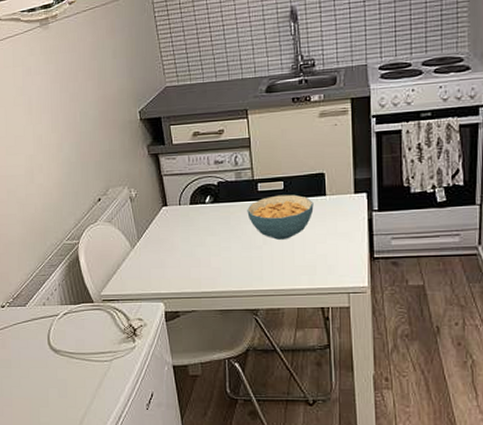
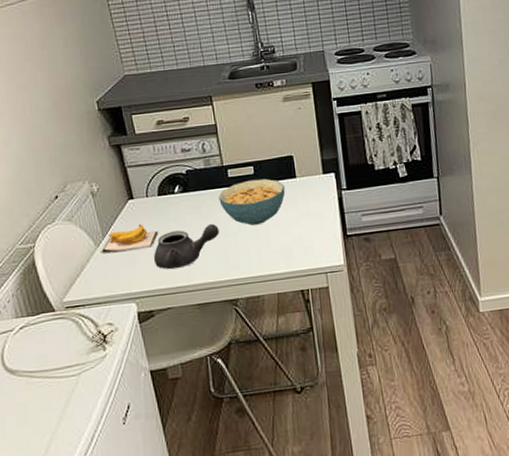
banana: none [134,230,187,255] -> present [100,224,158,254]
teapot: none [182,234,245,275] -> present [153,223,219,270]

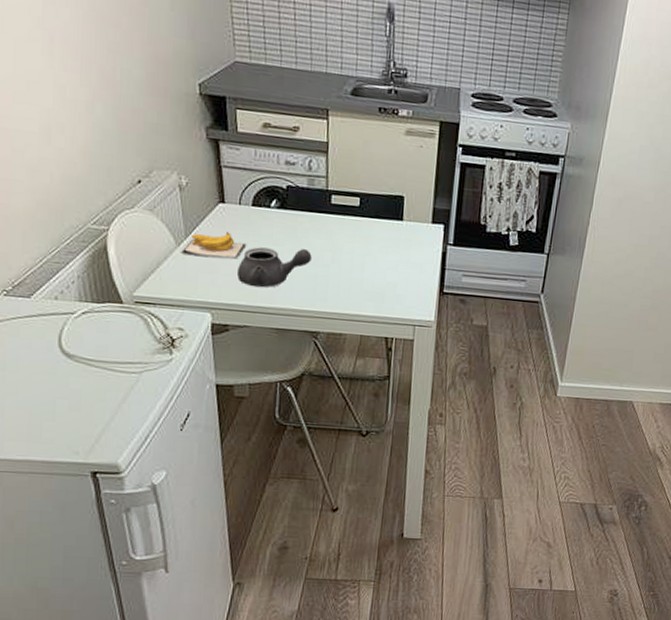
cereal bowl: present [218,178,286,226] -> none [317,211,389,261]

